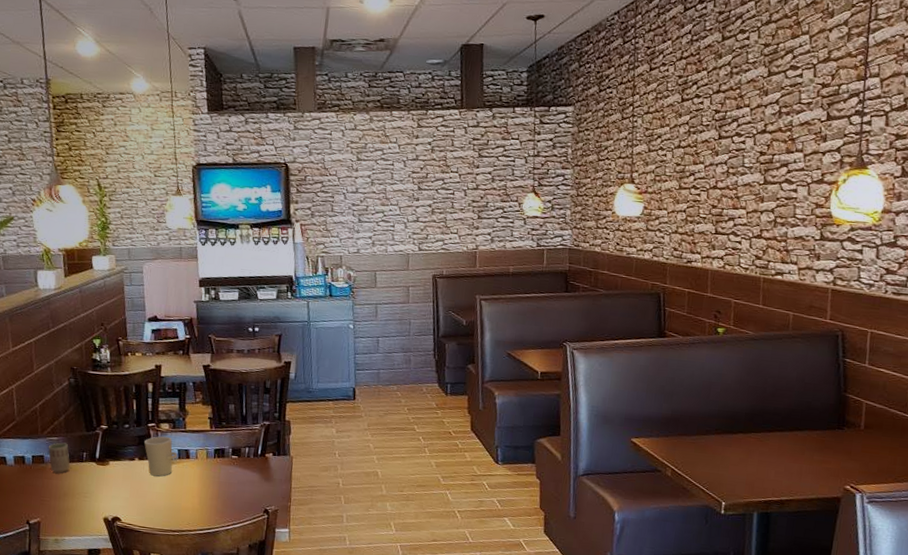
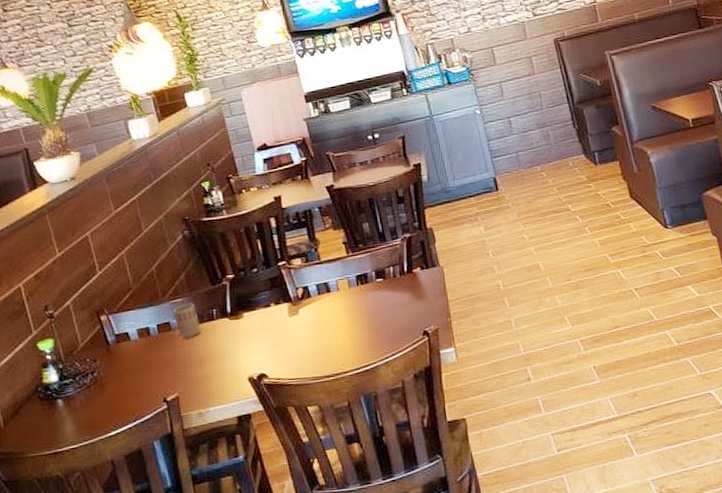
cup: present [144,436,178,477] -> none [278,272,317,320]

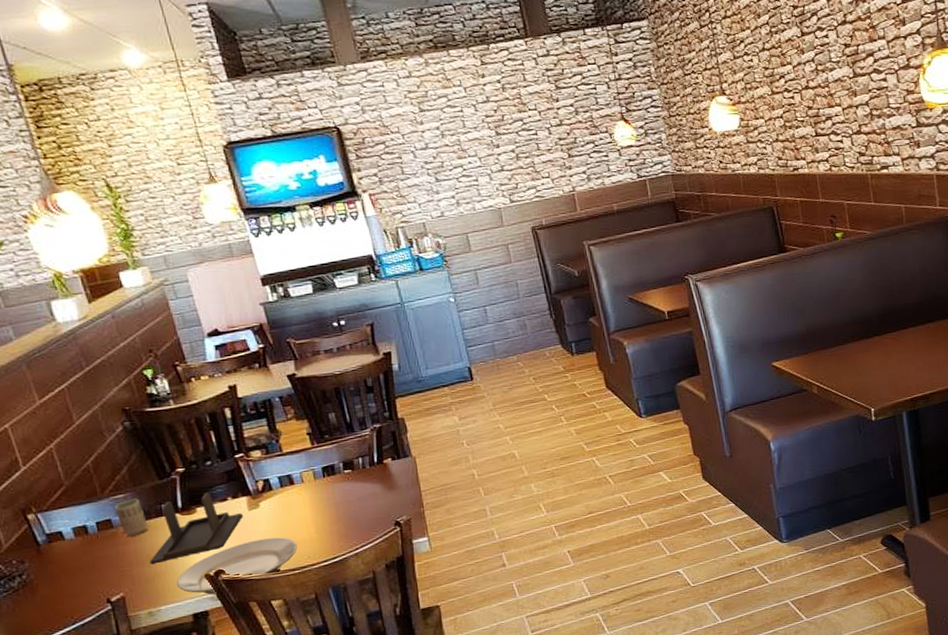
napkin holder: none [201,298,285,366] -> present [150,492,244,564]
plate: none [224,344,332,399] -> present [177,537,297,596]

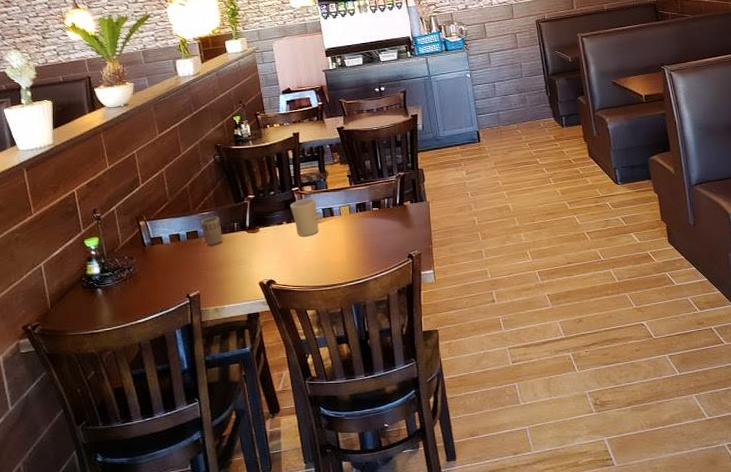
napkin holder: present [150,492,244,564] -> none [221,216,293,269]
plate: present [177,537,297,596] -> none [239,258,331,301]
cup: none [235,464,279,513] -> present [290,198,322,237]

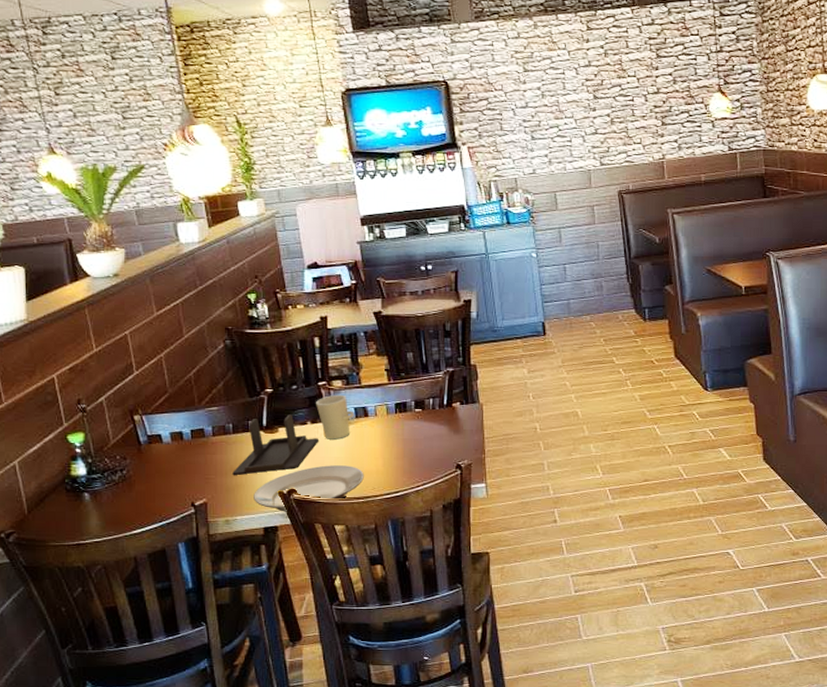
cup: present [200,216,223,245] -> none [208,412,235,446]
napkin holder: none [221,216,293,269] -> present [232,414,320,475]
plate: none [239,258,331,301] -> present [254,465,364,513]

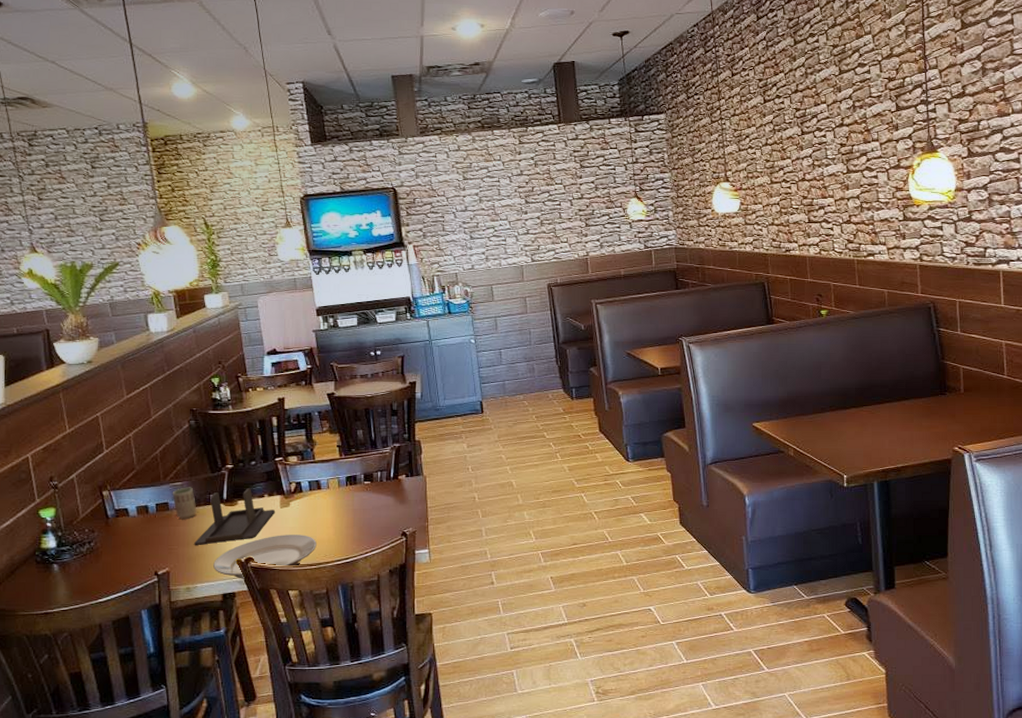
cup: none [208,412,235,446] -> present [172,487,197,519]
cup: present [316,394,354,440] -> none [273,469,308,511]

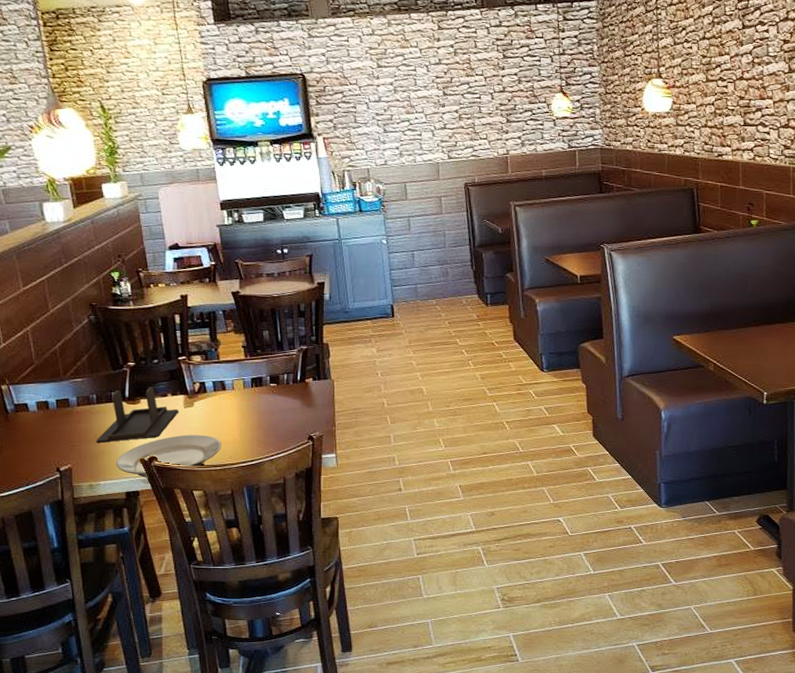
cup: present [172,487,197,519] -> none [72,383,99,416]

